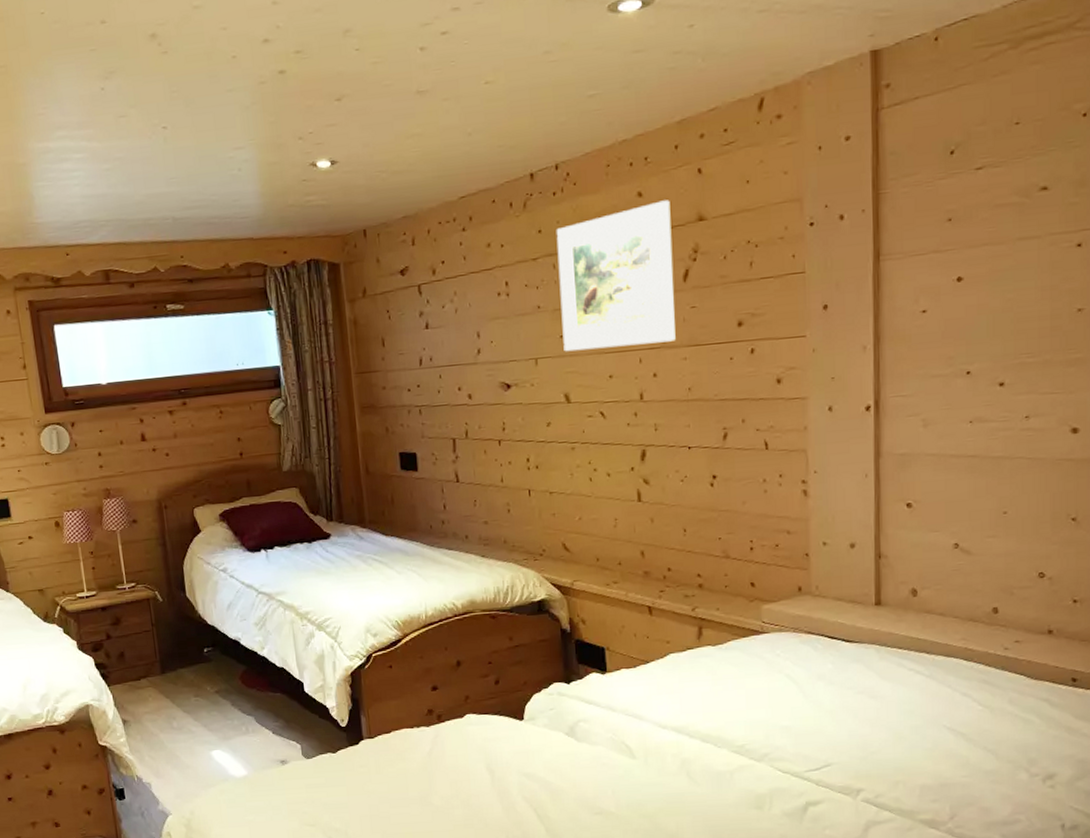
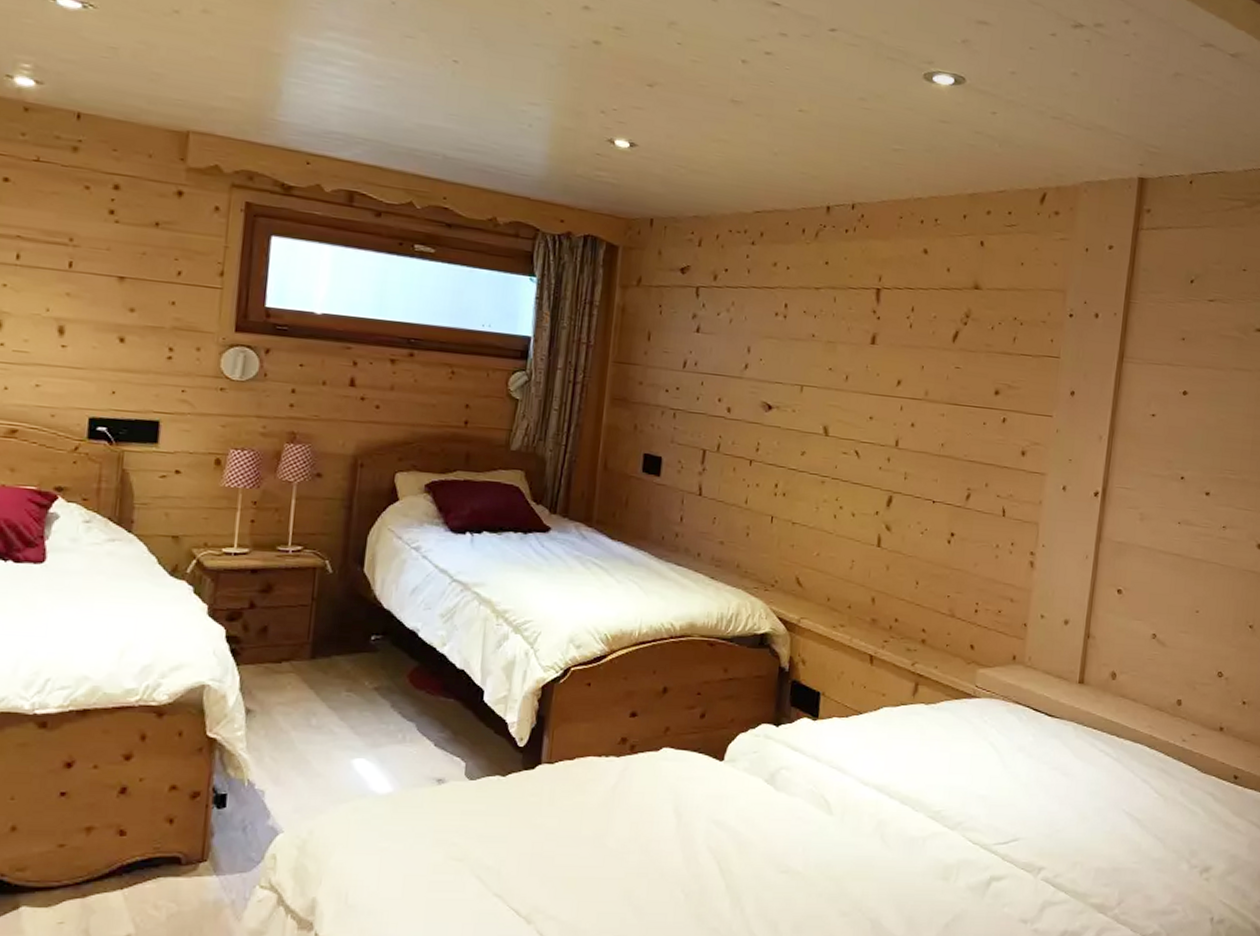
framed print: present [556,200,676,352] -> none [830,262,952,396]

